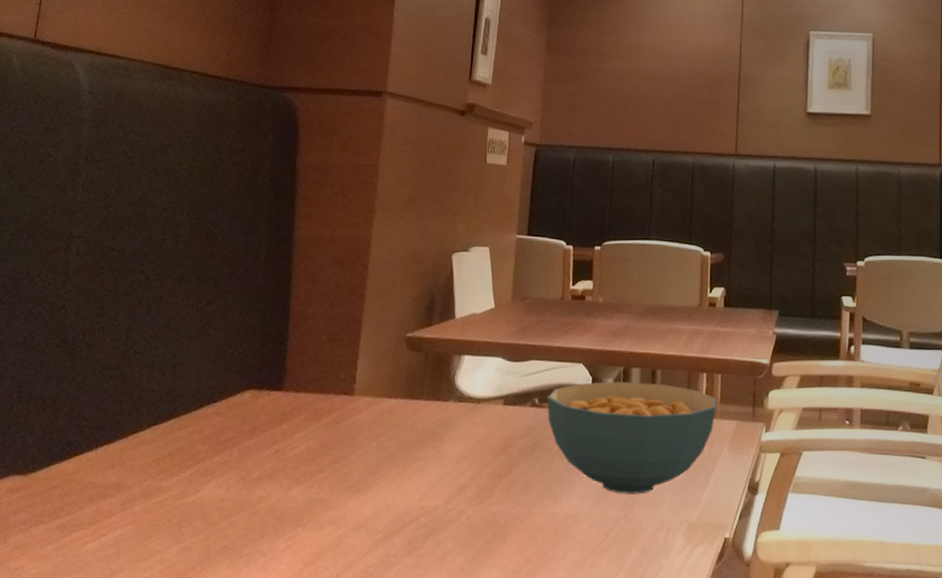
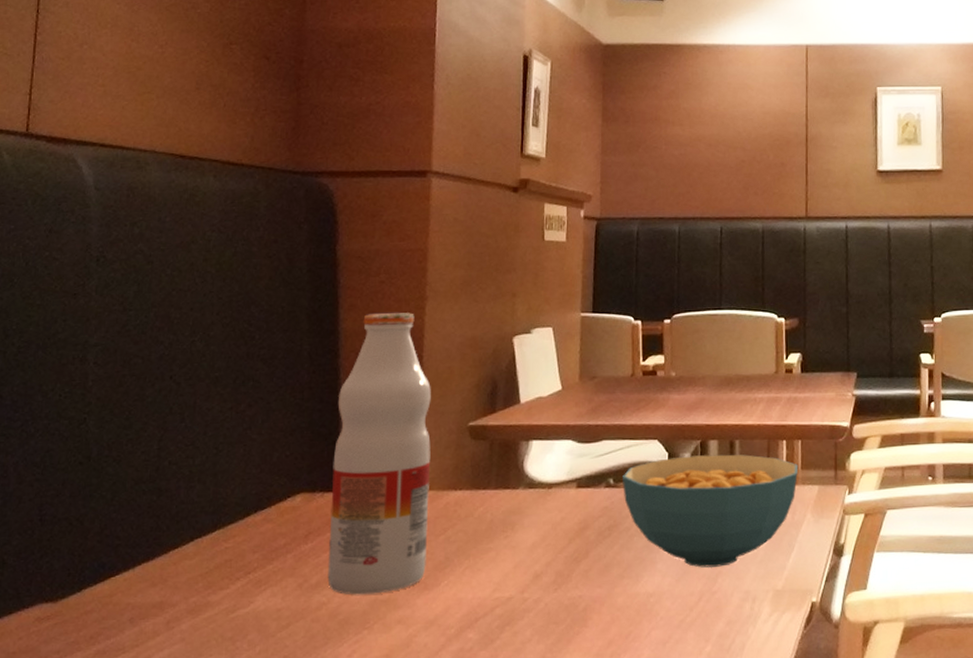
juice bottle: none [268,222,374,493] -> present [327,312,431,595]

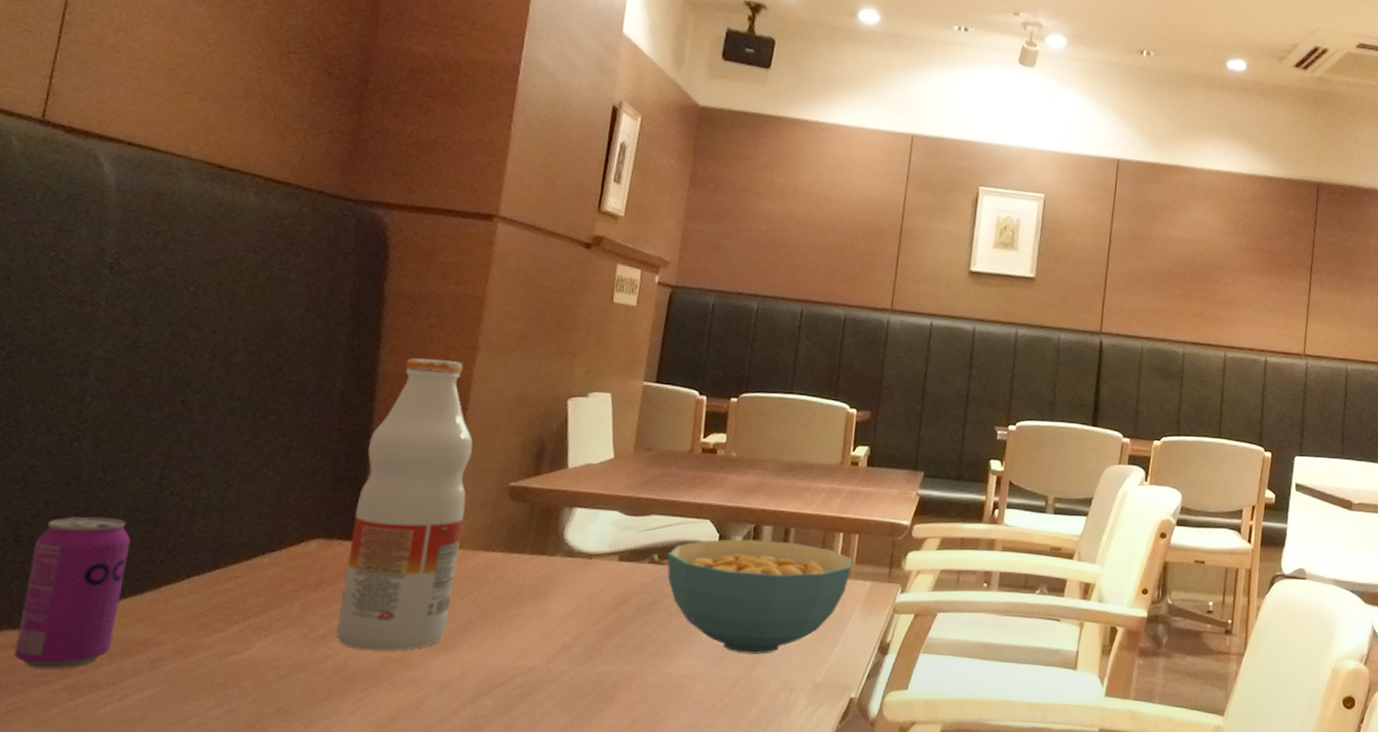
beverage can: none [50,491,139,637] -> present [14,516,131,669]

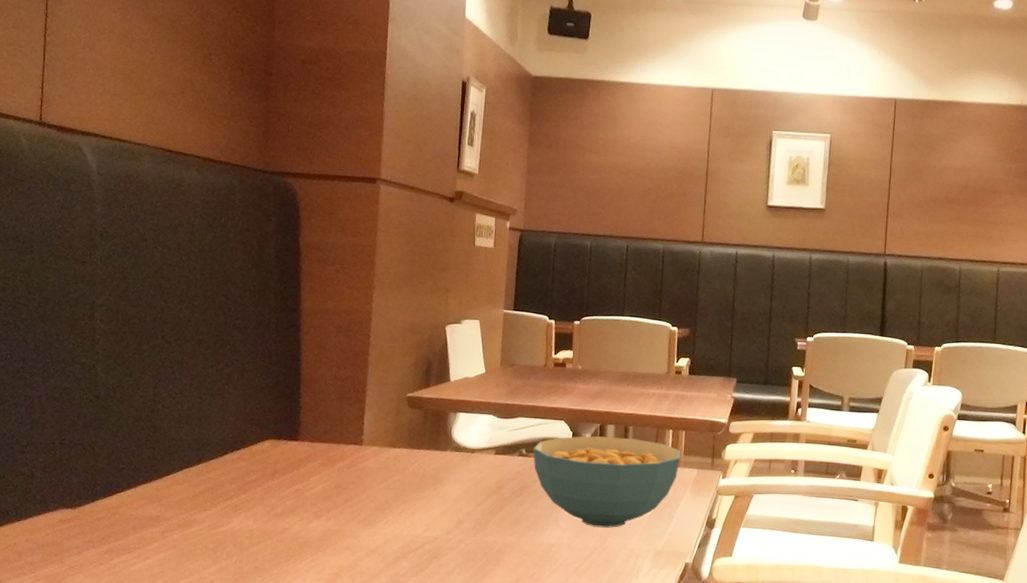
beverage can: present [14,516,131,669] -> none [70,425,139,538]
juice bottle: present [336,357,473,651] -> none [290,296,376,525]

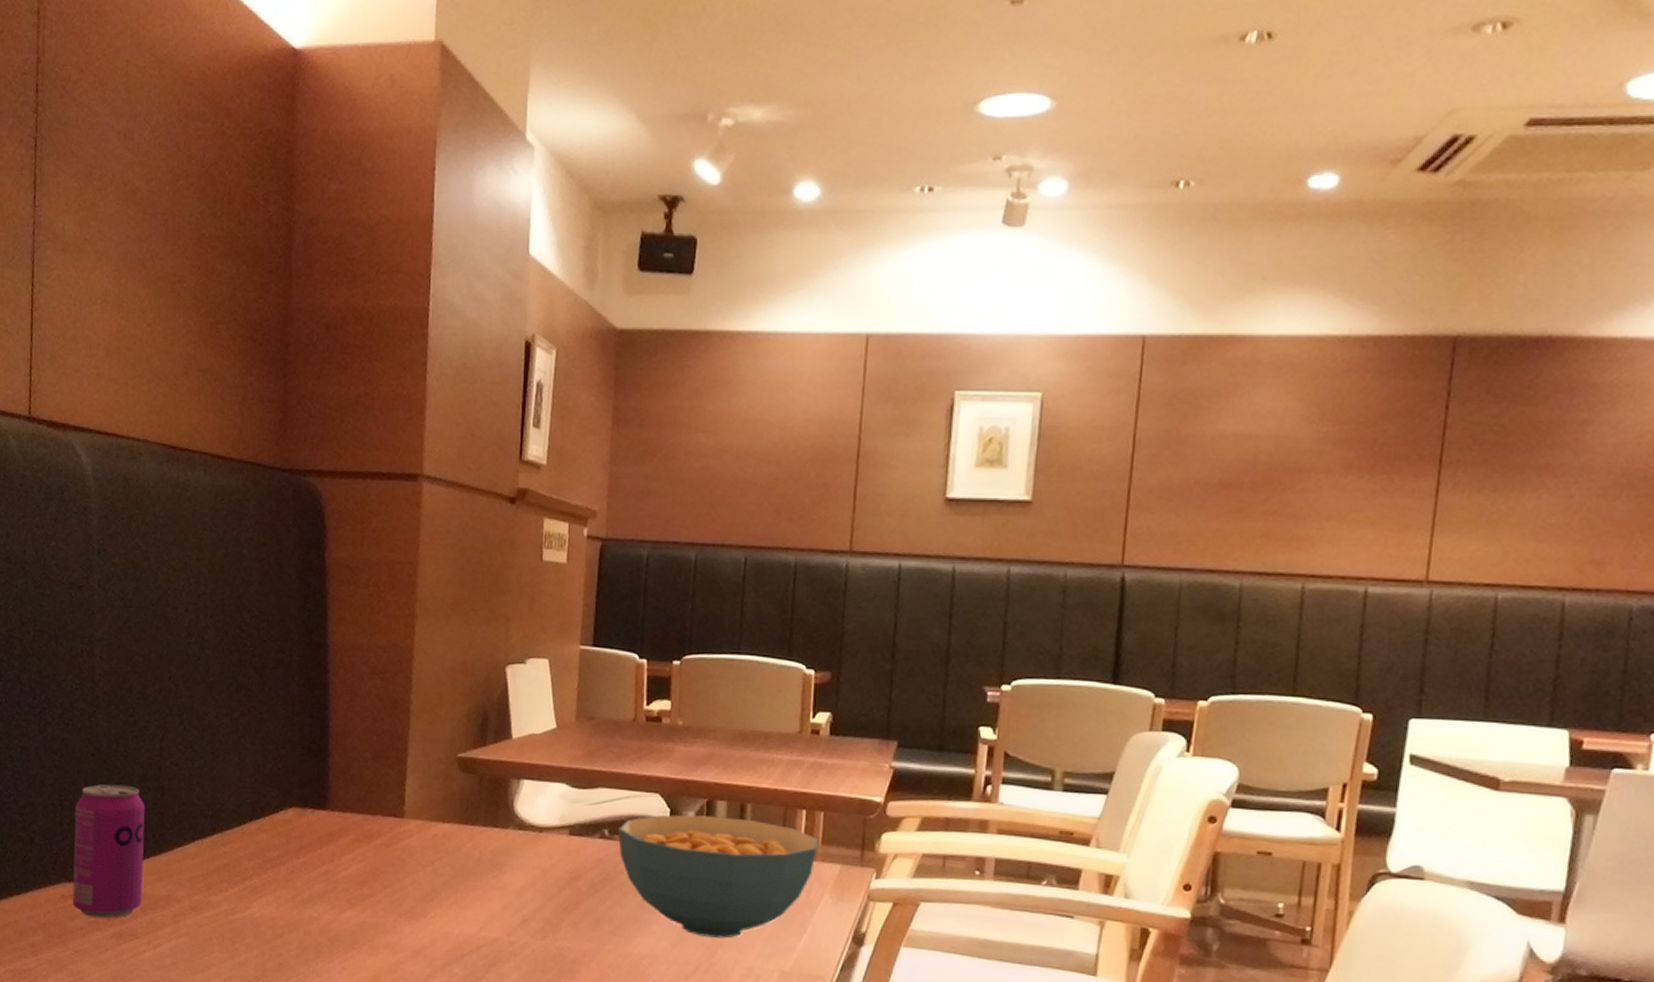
beverage can: none [70,425,139,538] -> present [73,784,145,918]

